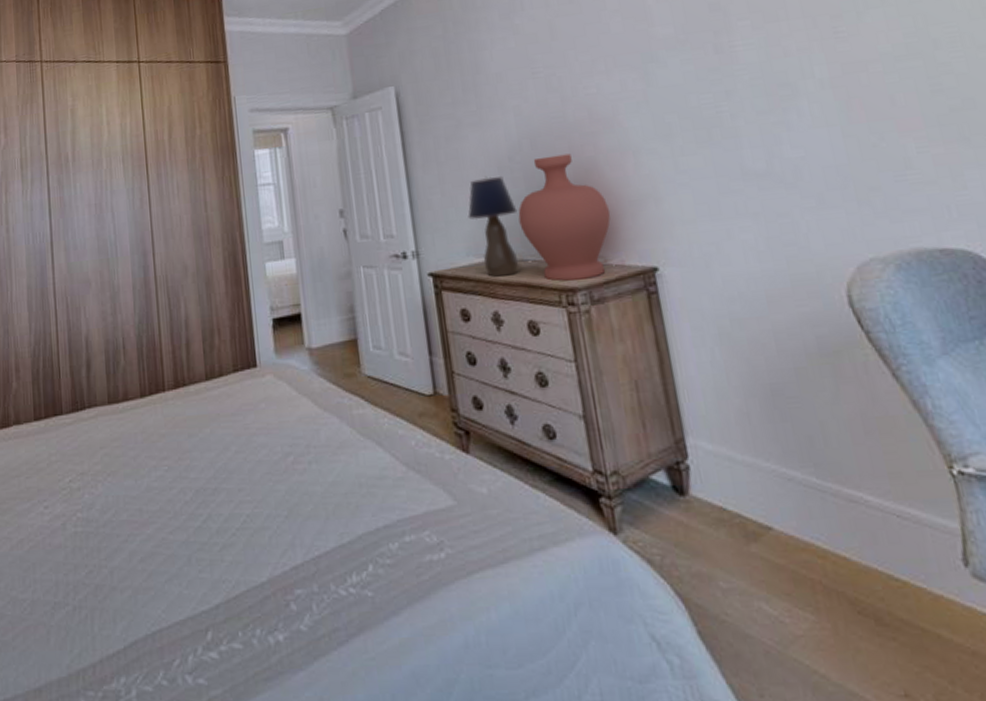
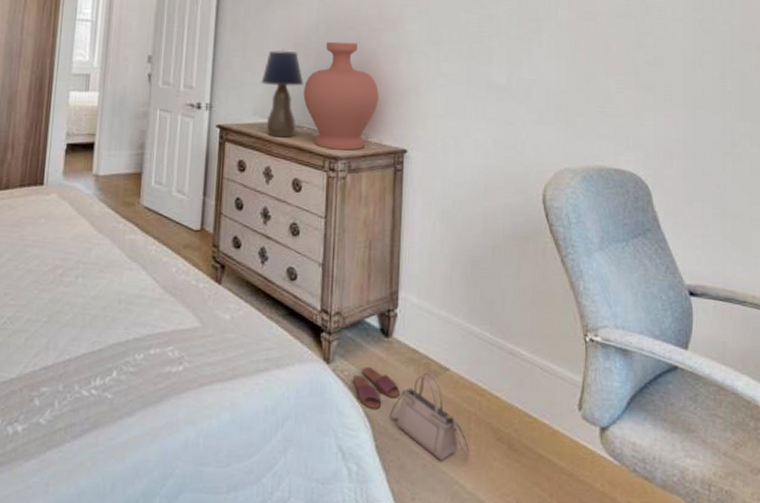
slippers: none [650,533,714,586] -> present [353,366,400,409]
handbag: none [706,534,826,647] -> present [389,372,470,462]

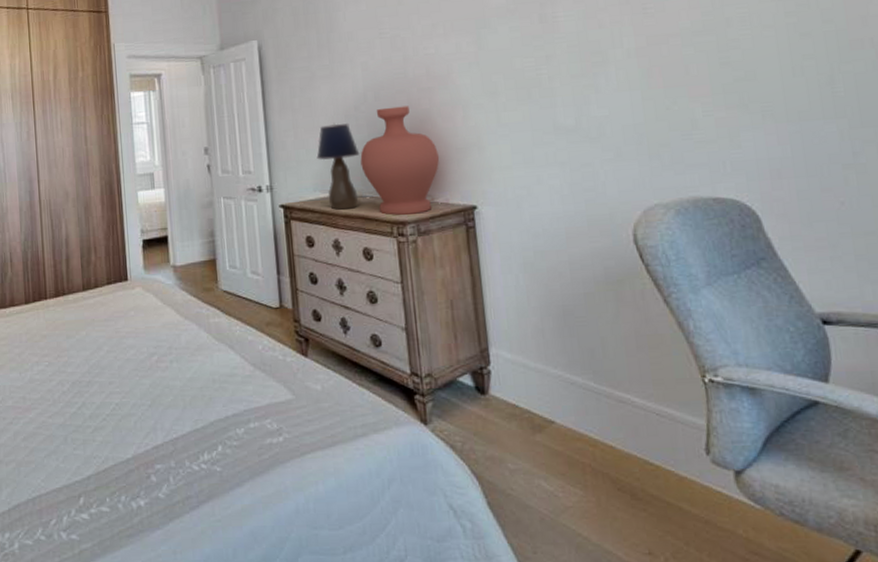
slippers: present [353,366,400,409] -> none [454,424,505,466]
handbag: present [389,372,470,462] -> none [497,426,590,515]

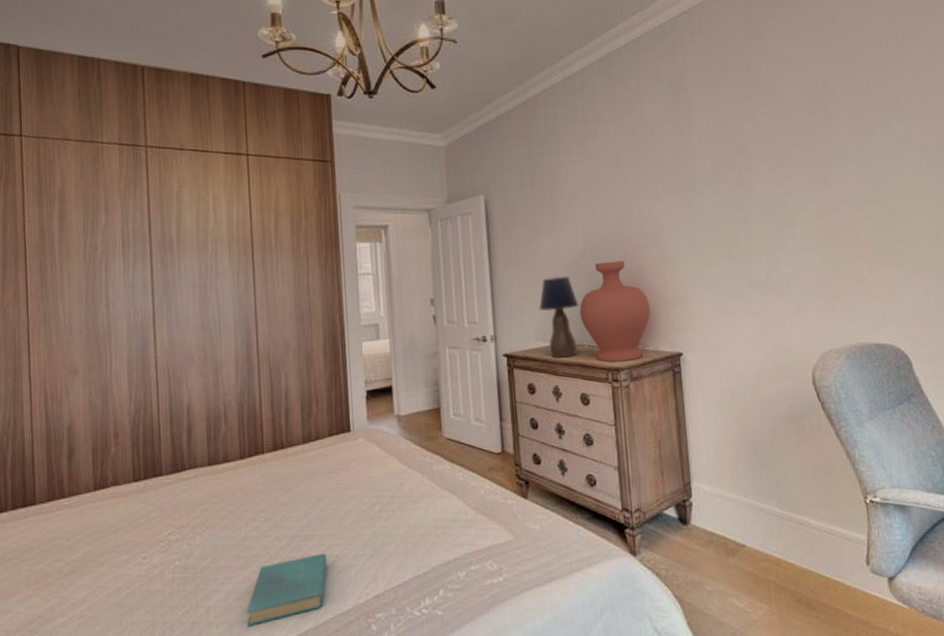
book: none [33,400,107,467] -> present [246,553,327,627]

